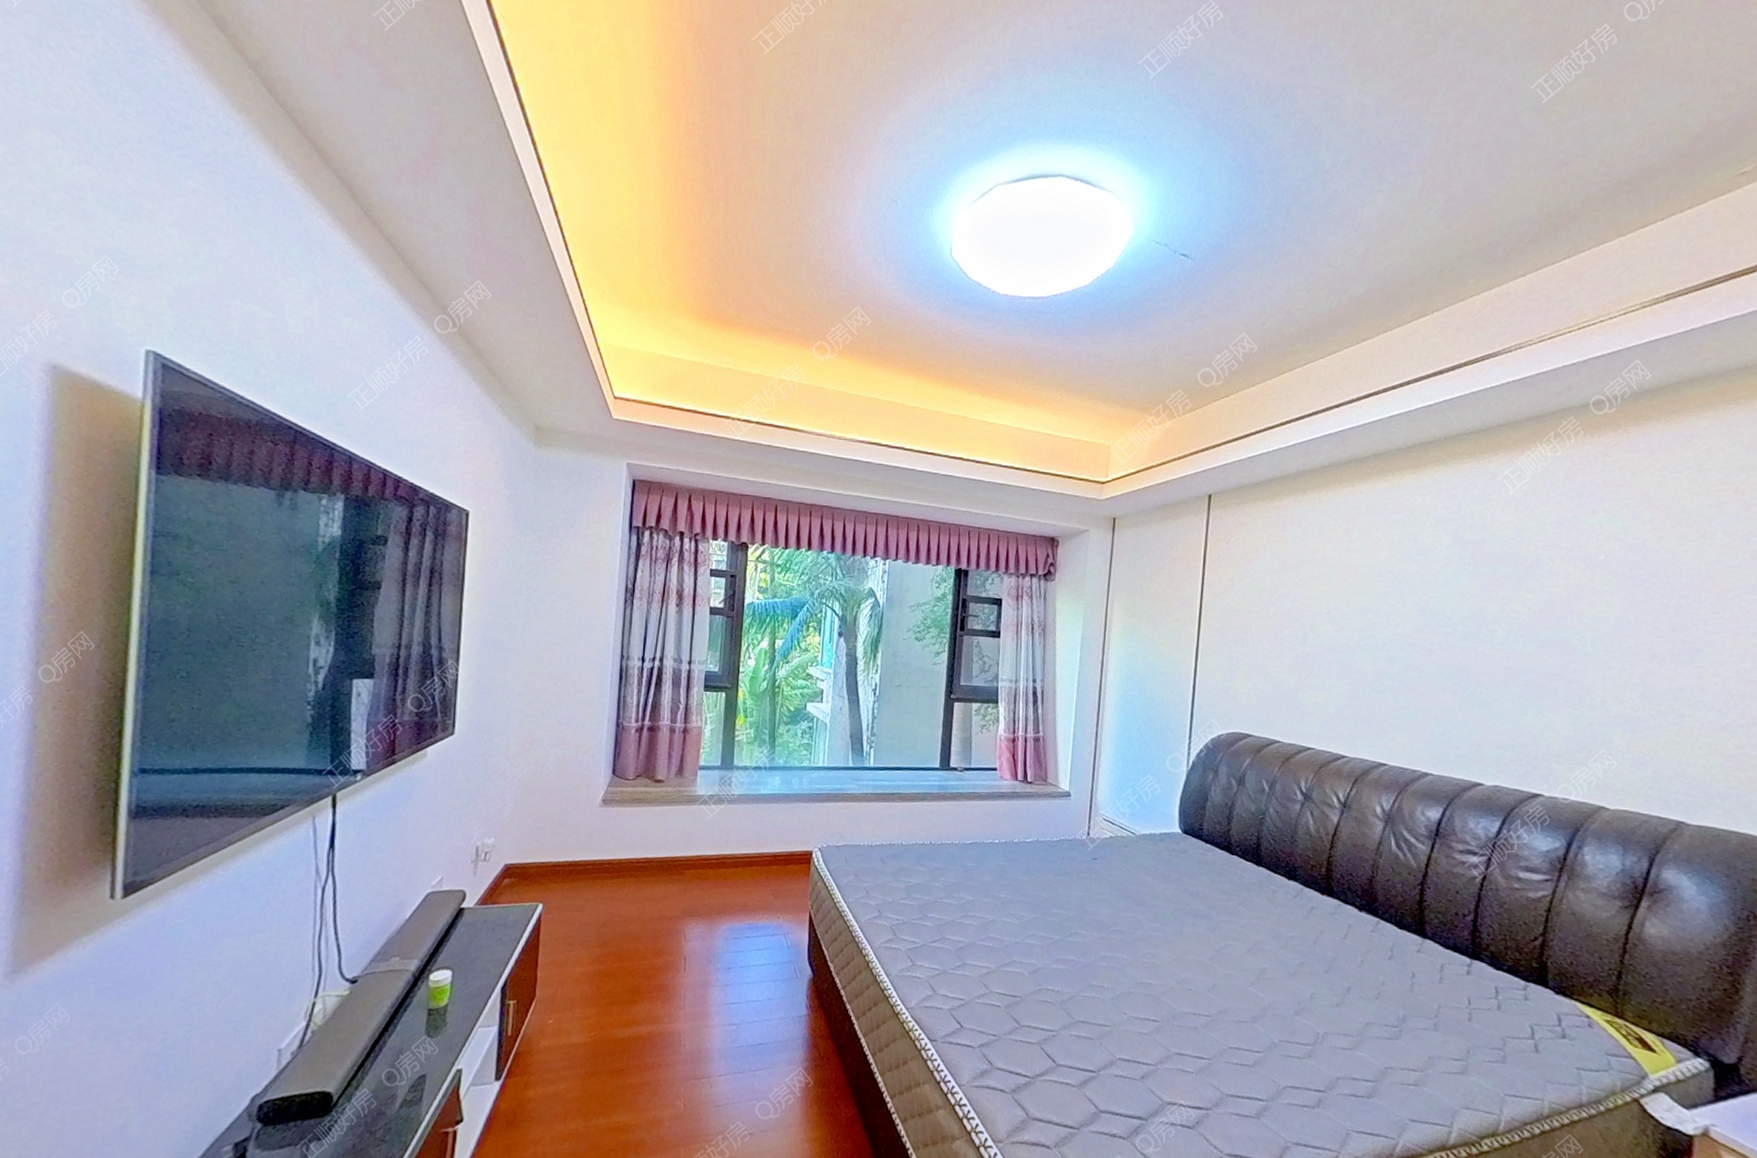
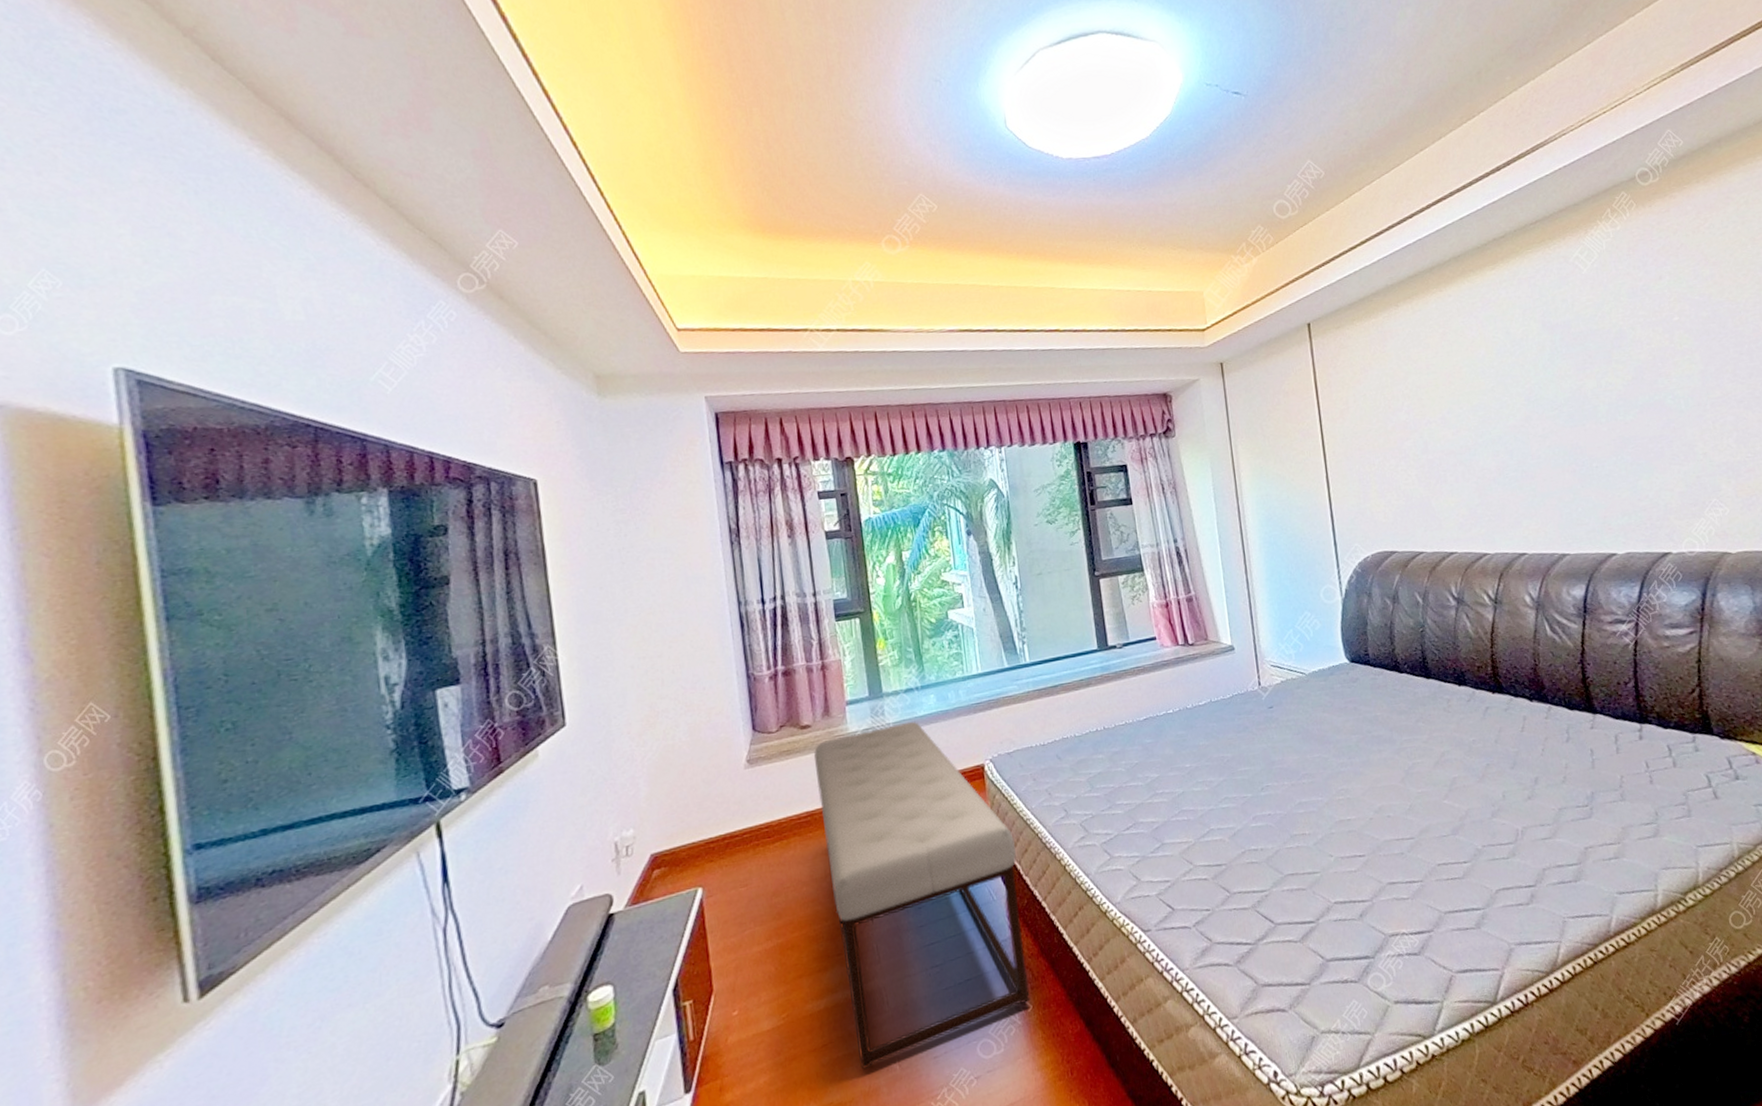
bench: none [649,797,827,1100] -> present [813,722,1031,1069]

